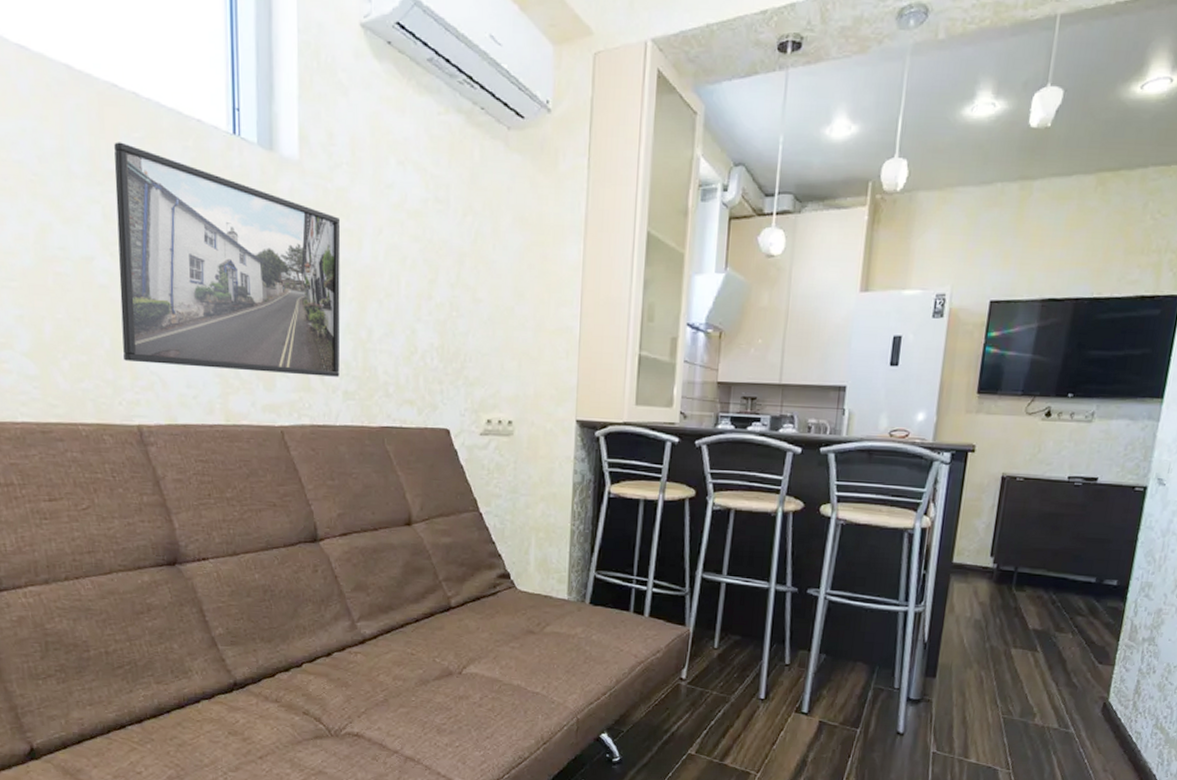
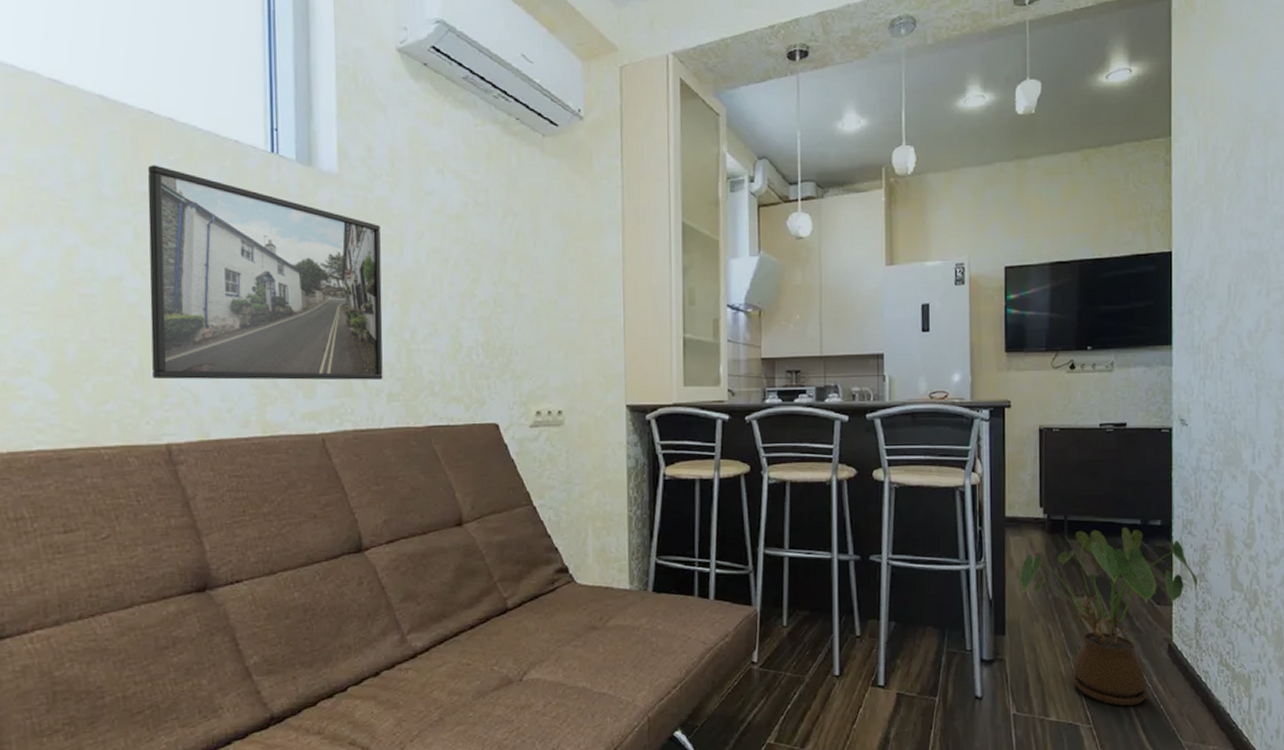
house plant: none [958,583,1146,757] -> present [1020,527,1197,706]

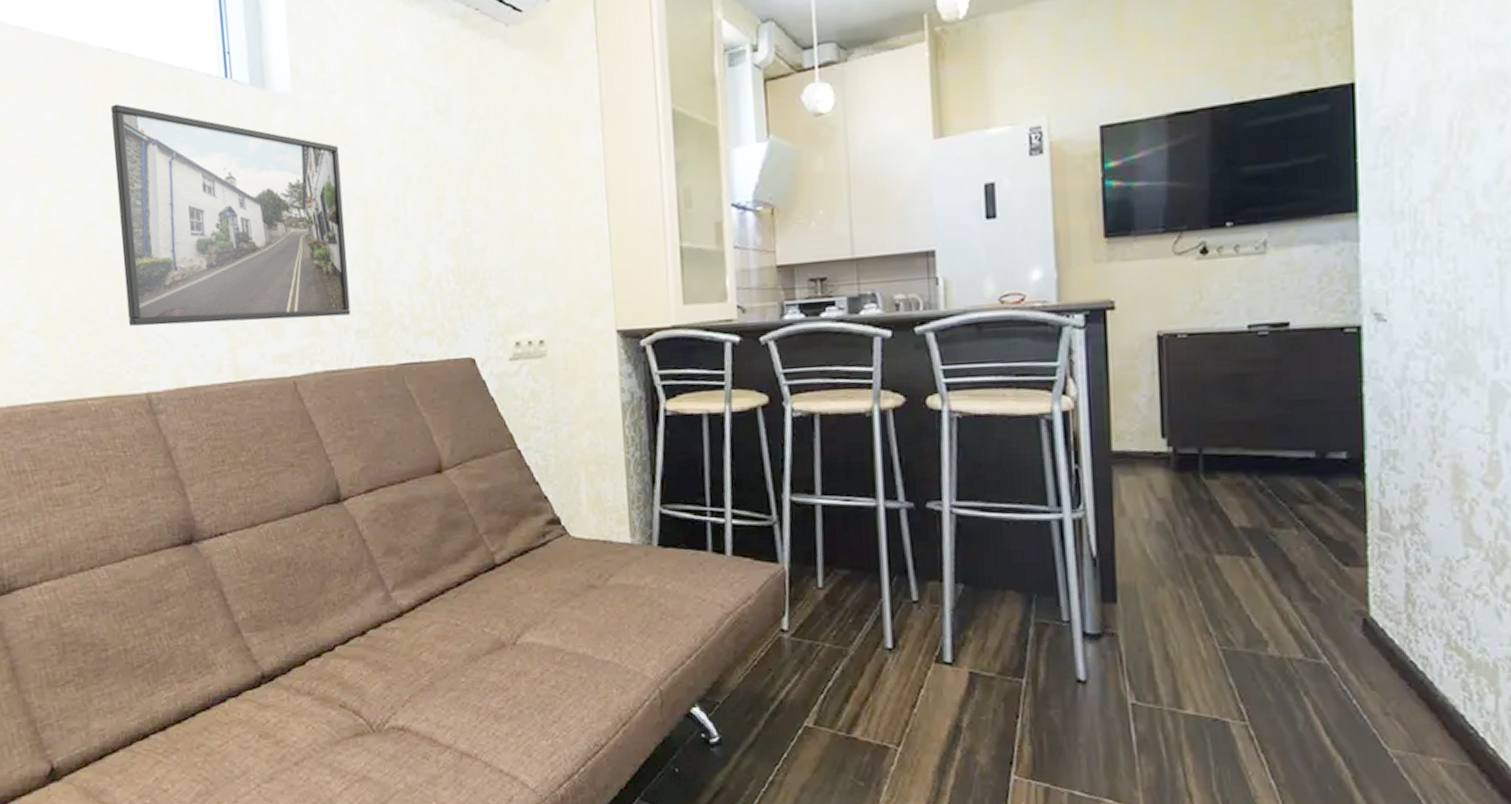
house plant: present [1020,527,1197,706] -> none [1135,462,1407,699]

